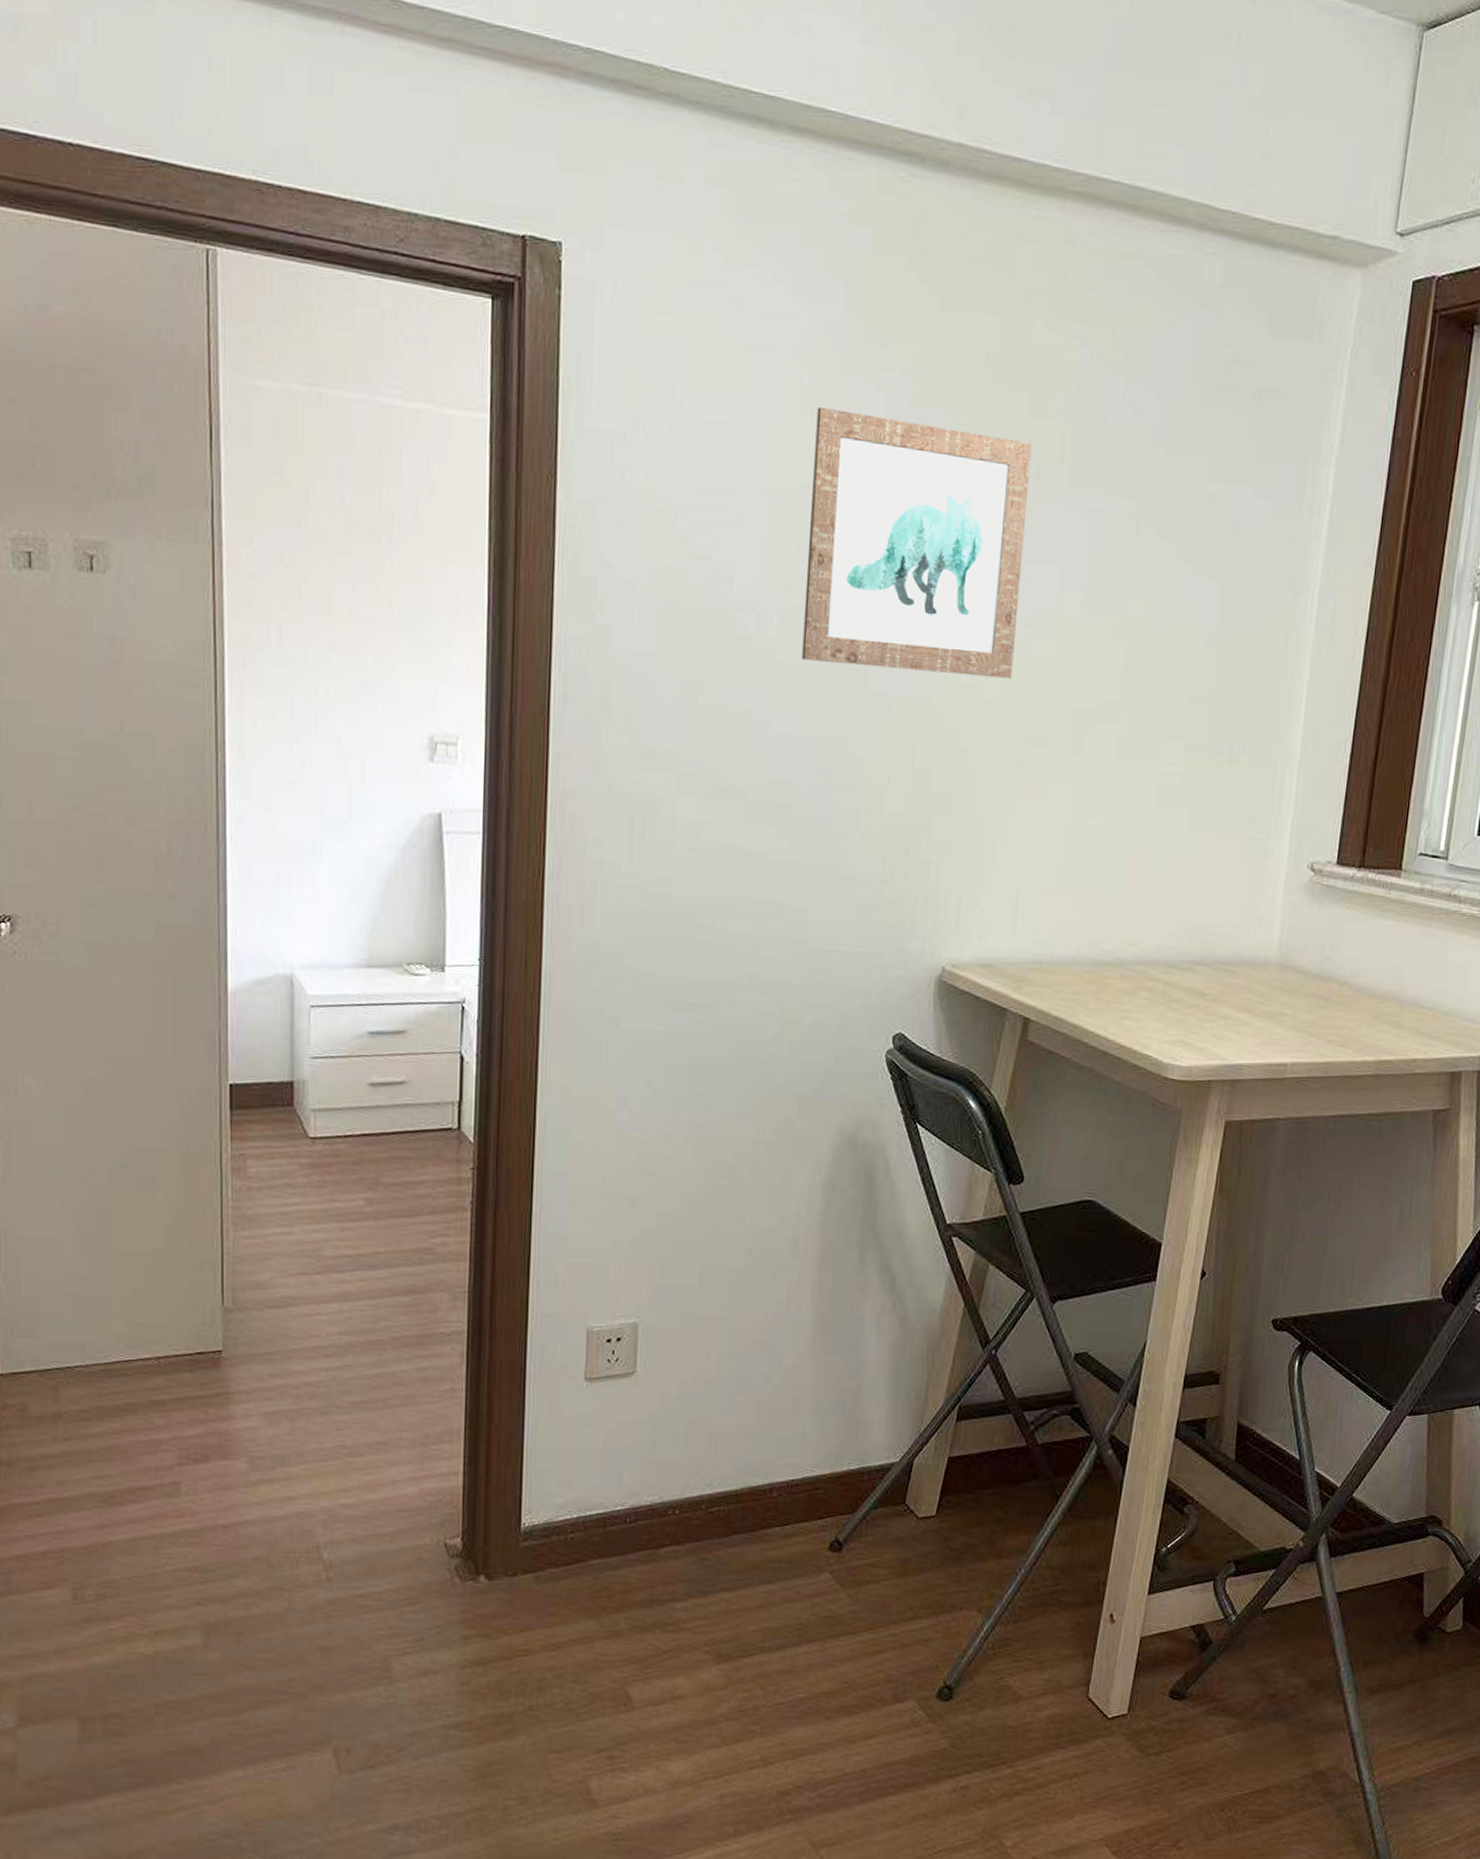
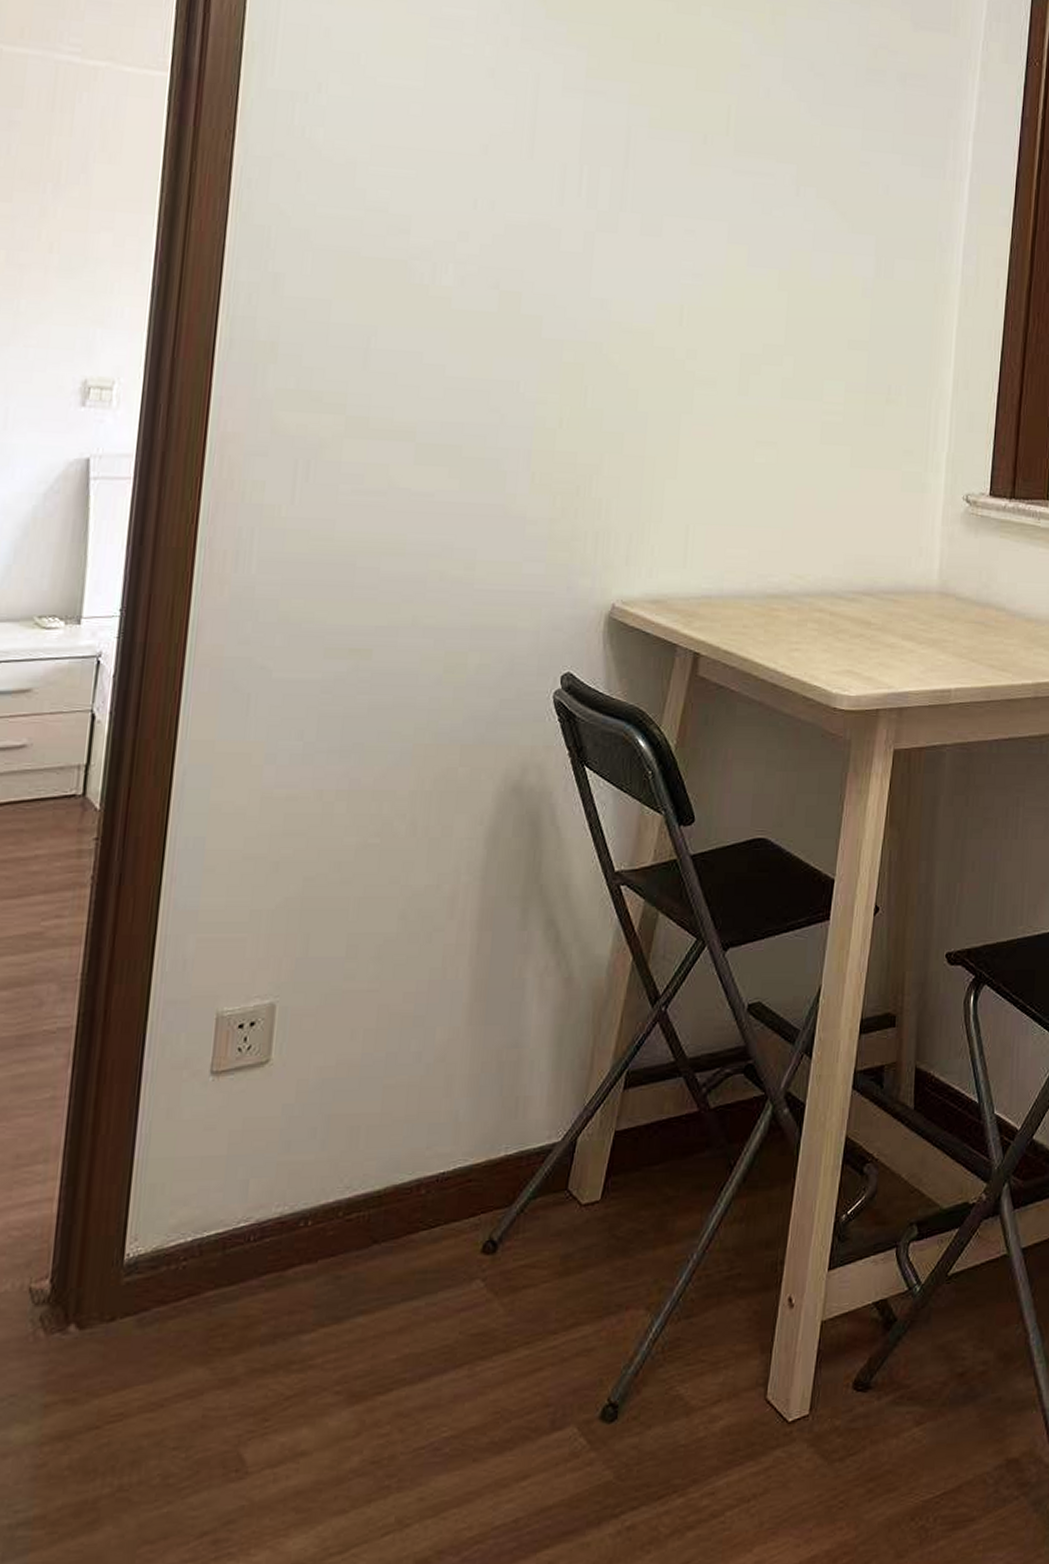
wall art: present [802,406,1032,679] -> none [476,75,700,325]

